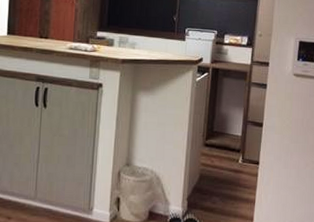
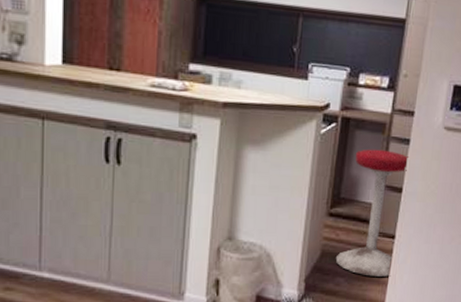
stool: none [211,92,267,196] -> present [335,149,410,277]

